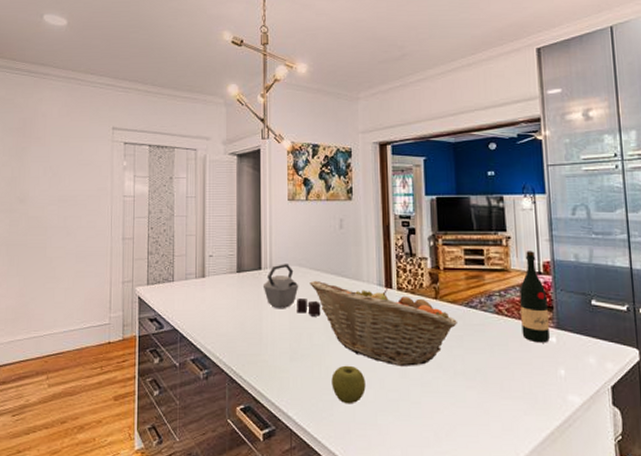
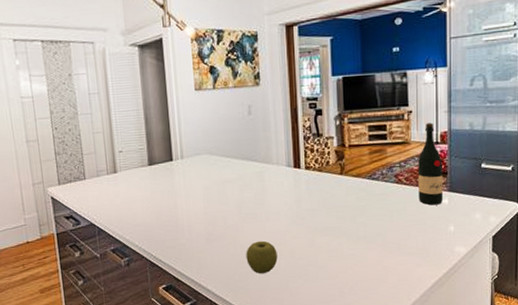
kettle: present [262,264,321,316] -> none [175,153,233,201]
fruit basket: present [310,280,457,366] -> none [221,166,361,237]

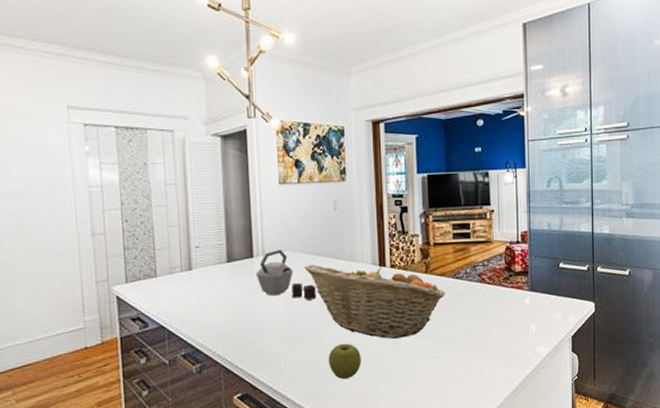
kettle: none [175,153,233,201] -> present [255,250,316,300]
fruit basket: none [221,166,361,237] -> present [304,264,445,339]
wine bottle: present [418,123,442,205] -> none [500,222,524,305]

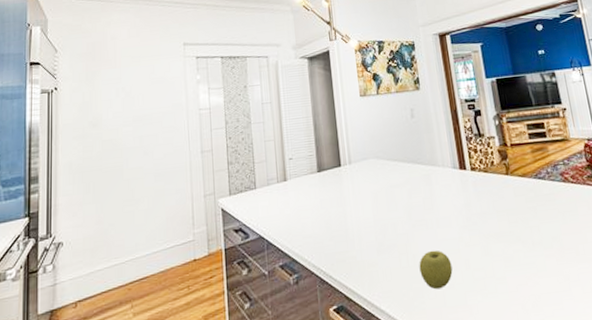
kettle: present [255,250,316,300] -> none [344,158,402,207]
fruit basket: present [304,264,445,339] -> none [389,167,529,245]

